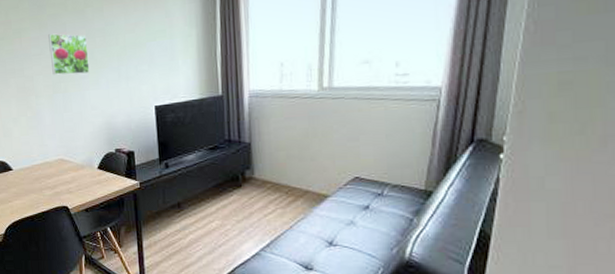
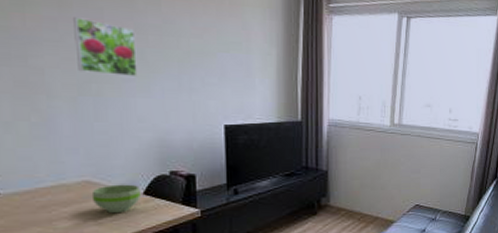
bowl: none [64,160,96,184] -> present [91,184,141,213]

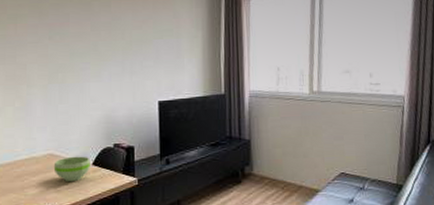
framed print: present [74,17,138,78] -> none [48,23,92,66]

